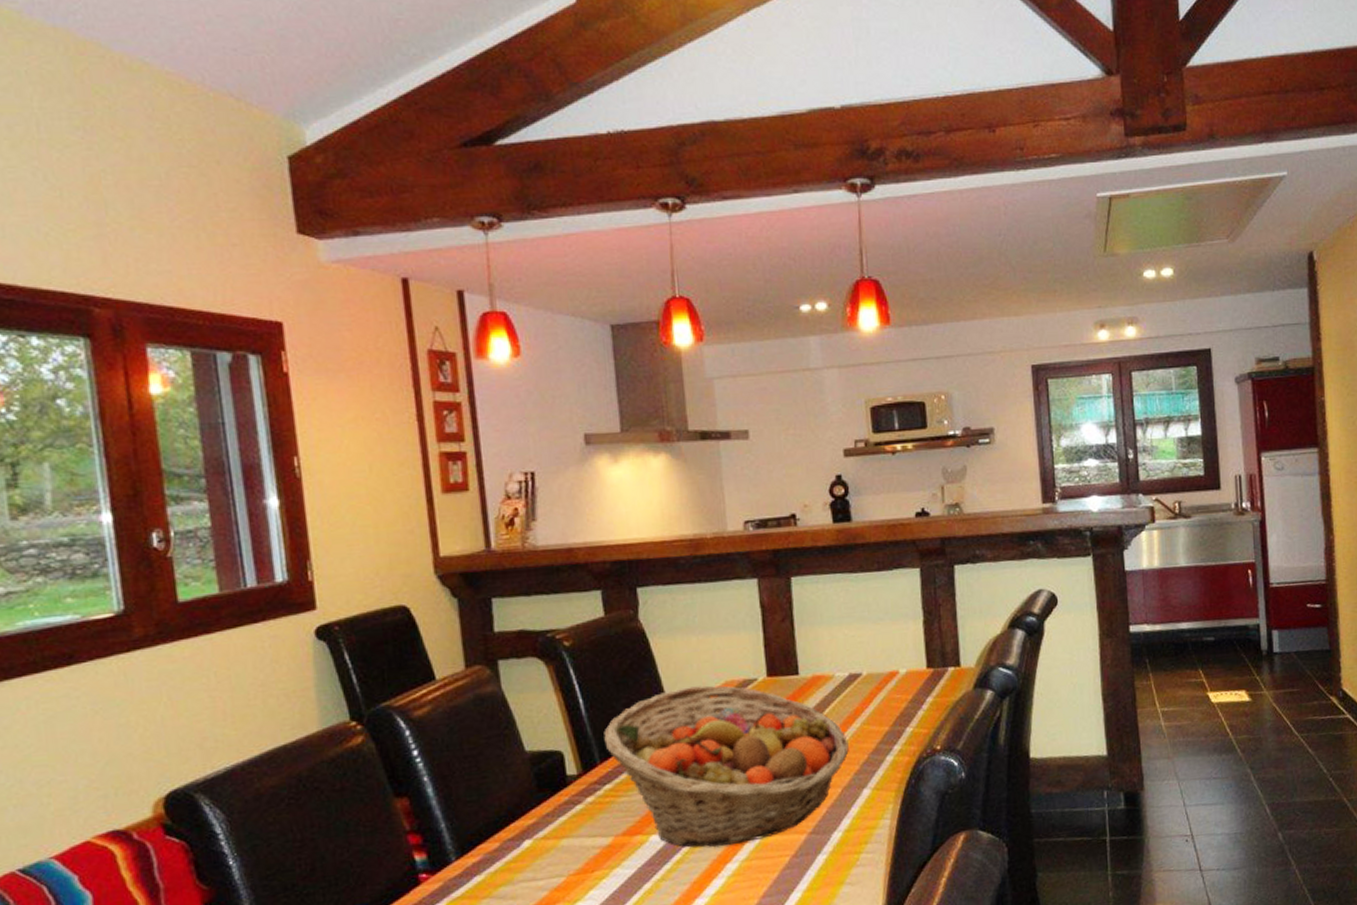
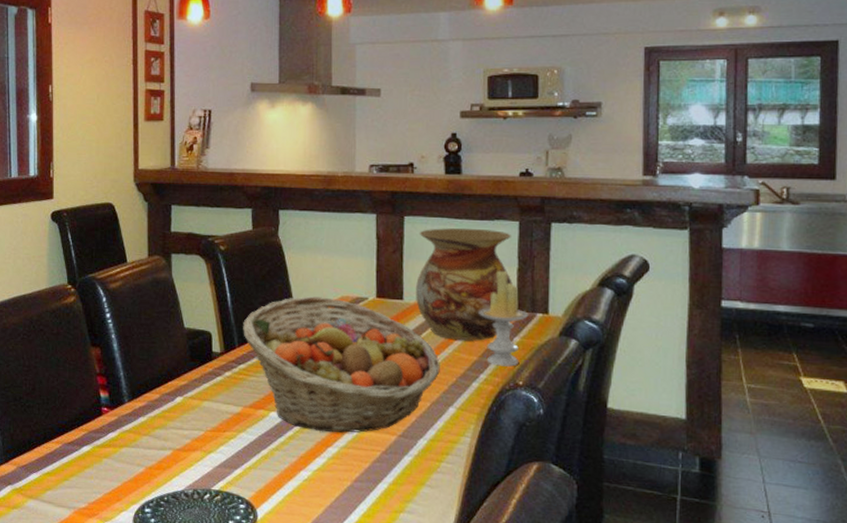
vase: none [809,580,919,712] -> present [416,228,513,341]
candle: none [885,624,940,733] -> present [478,270,529,367]

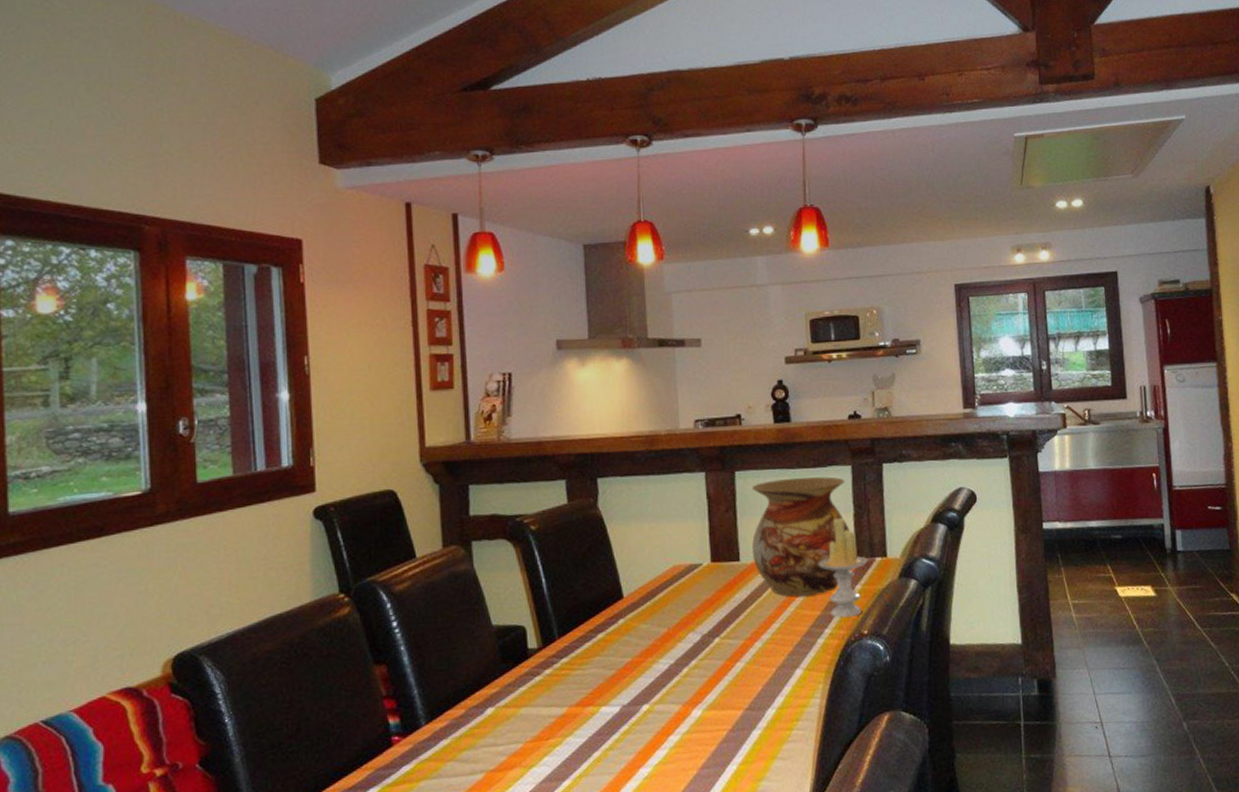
fruit basket: present [243,296,440,433] -> none [563,569,784,720]

